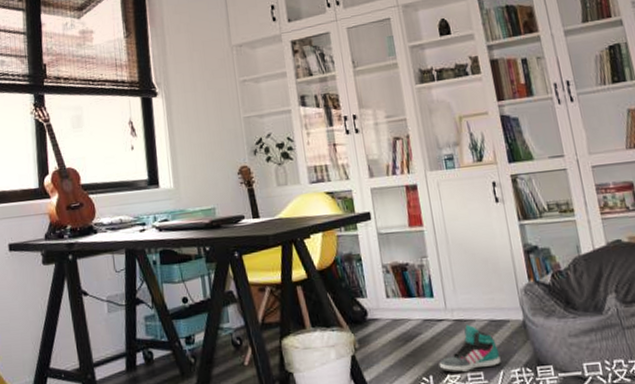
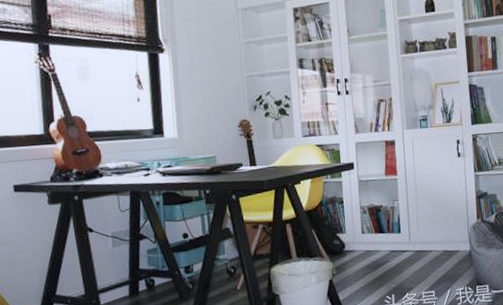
sneaker: present [439,324,501,374] -> none [400,254,449,292]

